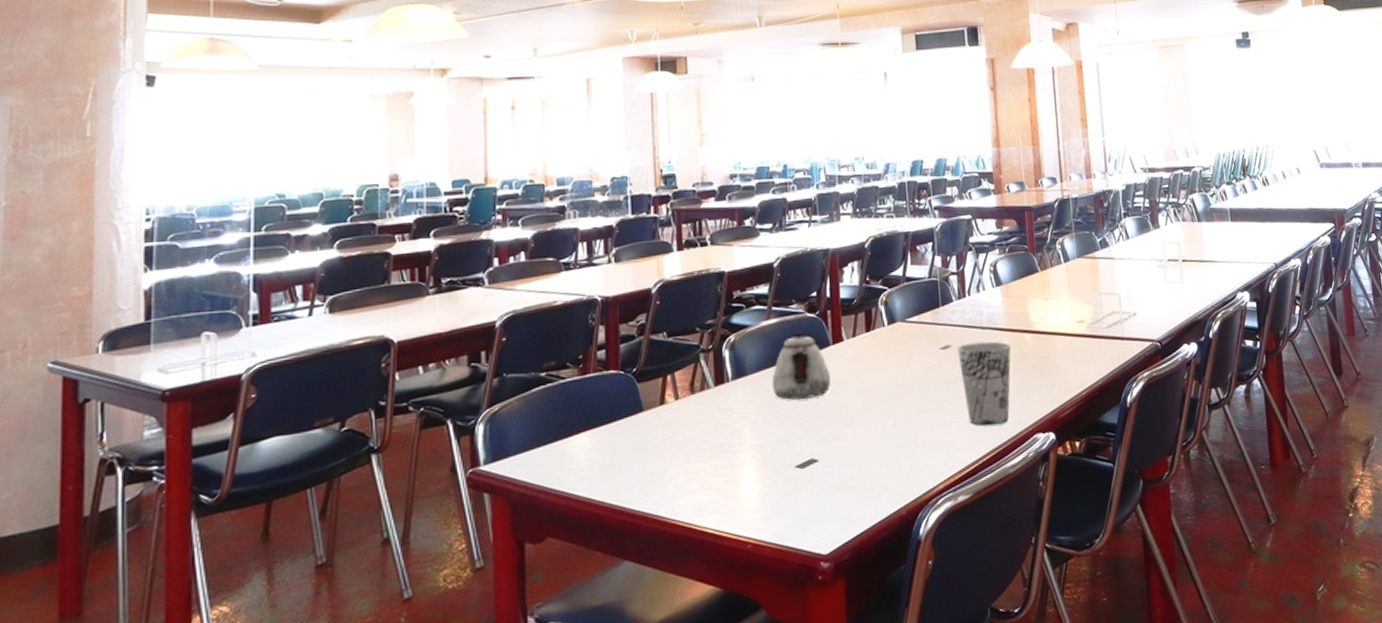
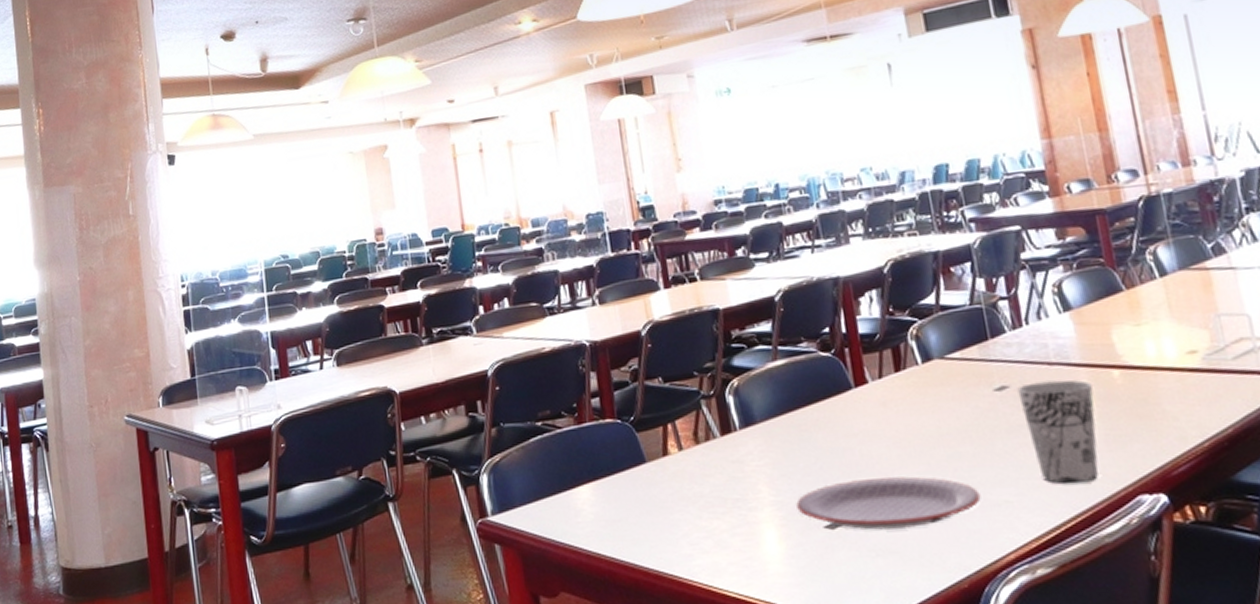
teapot: present [771,331,830,400] -> none [785,373,857,451]
plate: none [774,421,922,468] -> present [796,476,981,530]

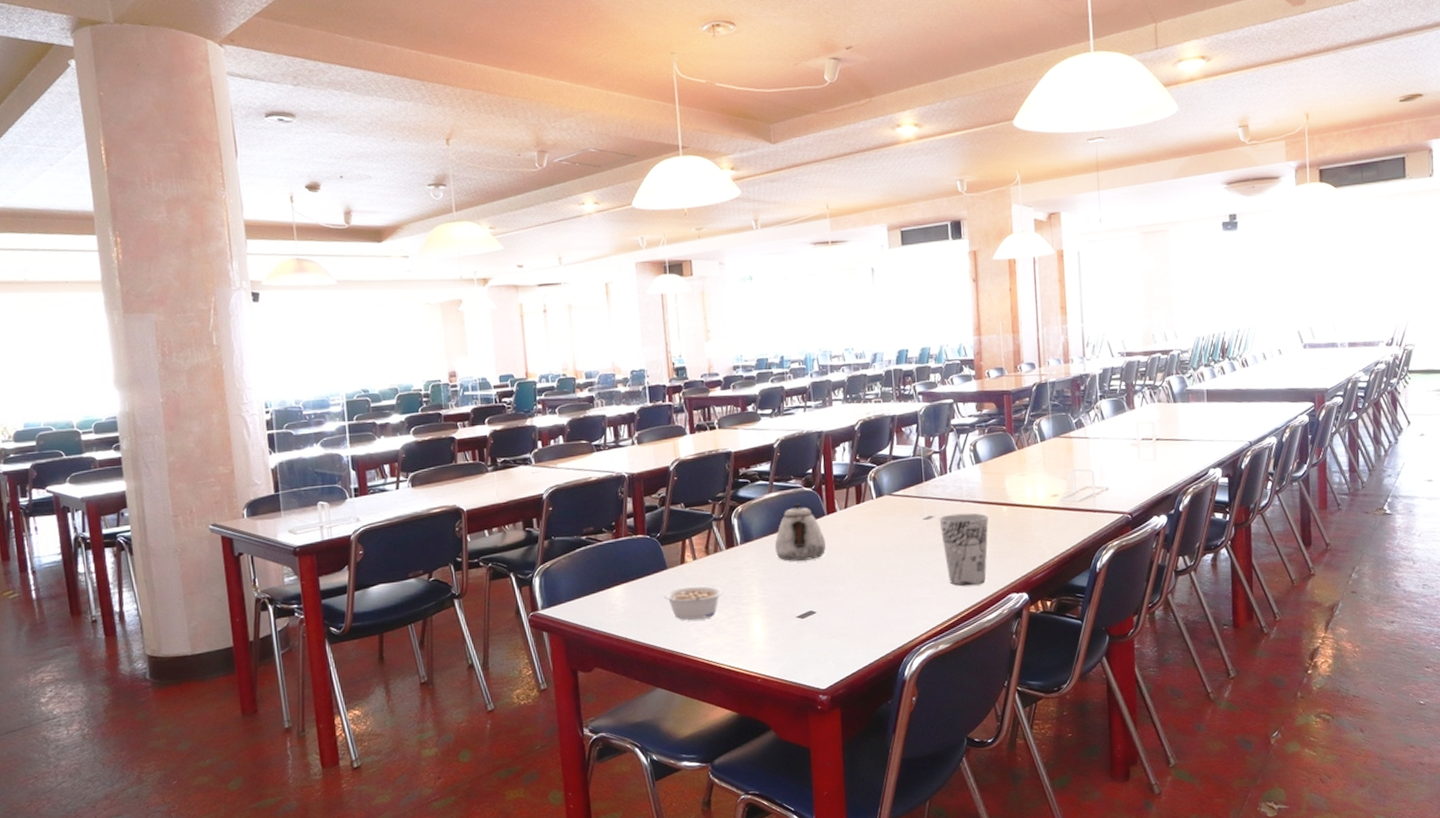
legume: none [643,484,721,530] -> present [664,585,723,620]
teapot: none [785,373,857,451] -> present [774,503,826,561]
plate: present [796,476,981,530] -> none [778,580,907,619]

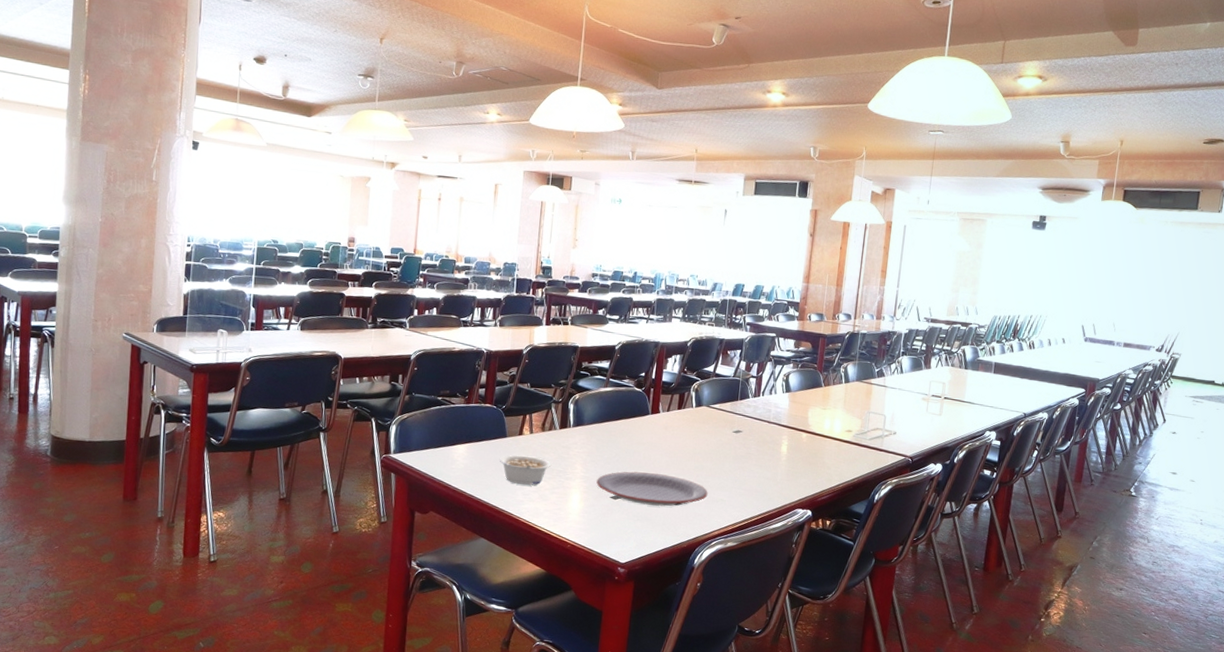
teapot: present [774,503,826,561] -> none [601,400,646,451]
plate: none [778,580,907,619] -> present [596,471,708,507]
cup: present [939,512,989,586] -> none [745,431,789,496]

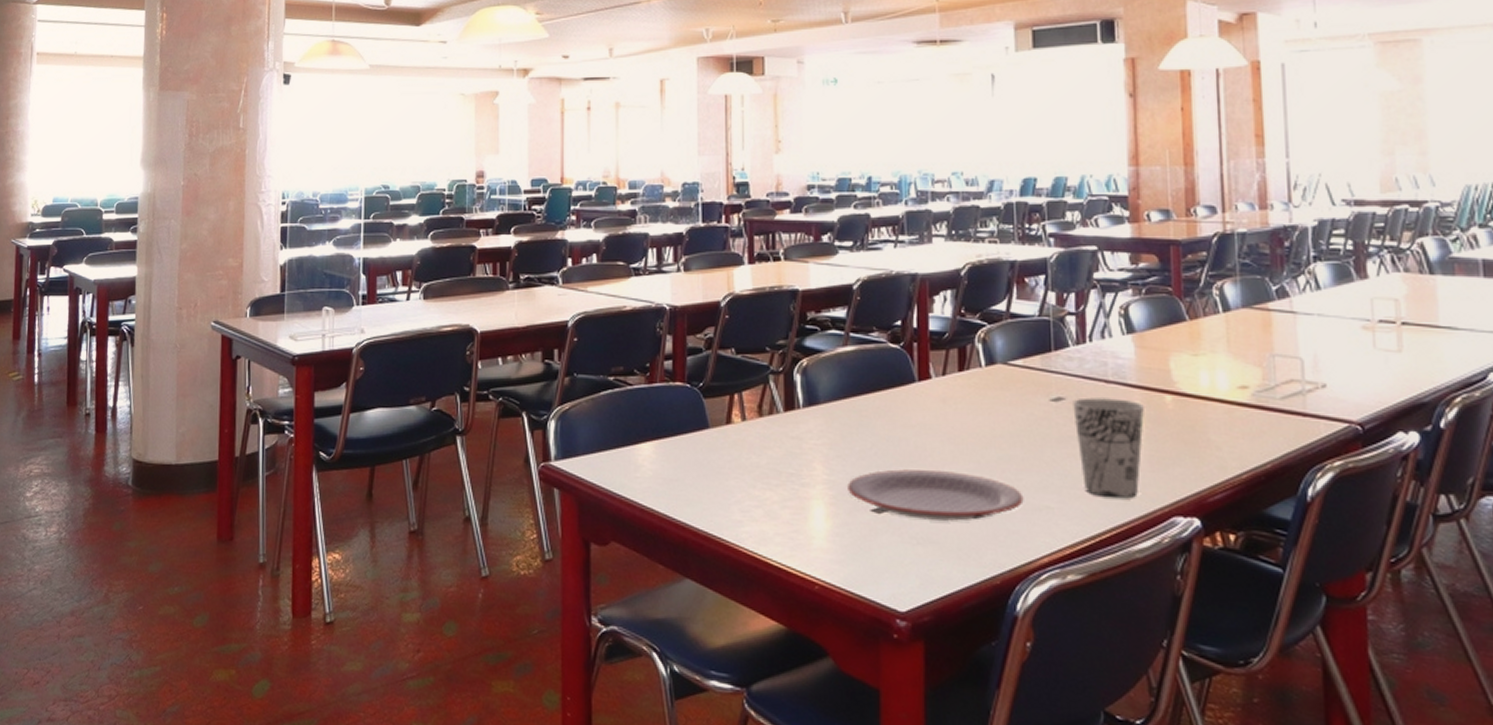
legume: present [500,455,551,485] -> none [703,453,776,497]
cup: none [745,431,789,496] -> present [1073,397,1144,499]

